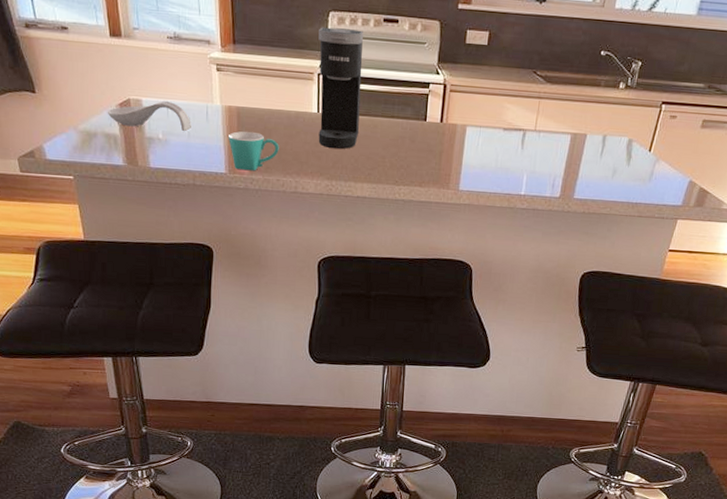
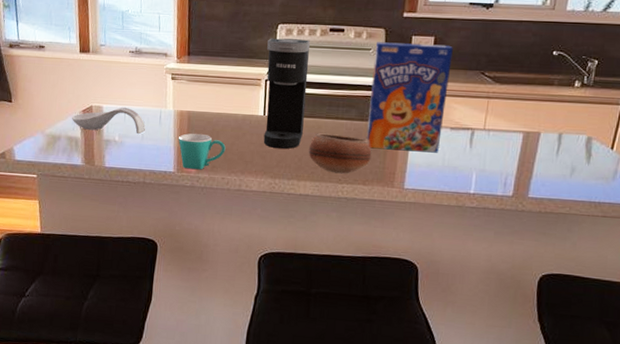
bowl: none [364,132,428,175] -> present [308,133,372,174]
cereal box: none [422,35,507,154] -> present [366,42,453,153]

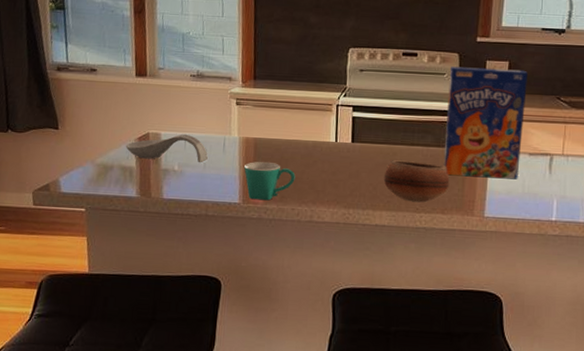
coffee maker: present [263,38,310,149] -> none [335,62,382,177]

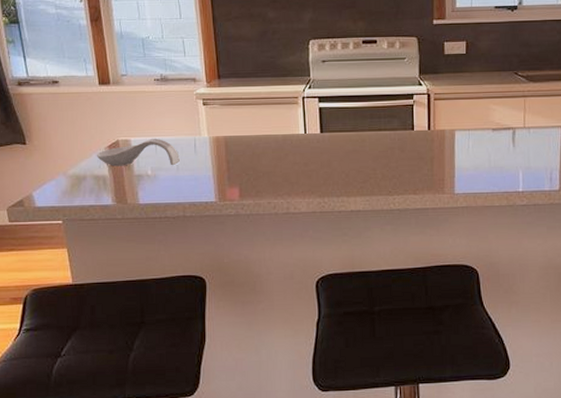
mug: present [244,161,296,201] -> none [217,158,269,197]
bowl: present [383,160,450,203] -> none [354,146,419,186]
cereal box: present [443,66,528,180] -> none [409,48,486,157]

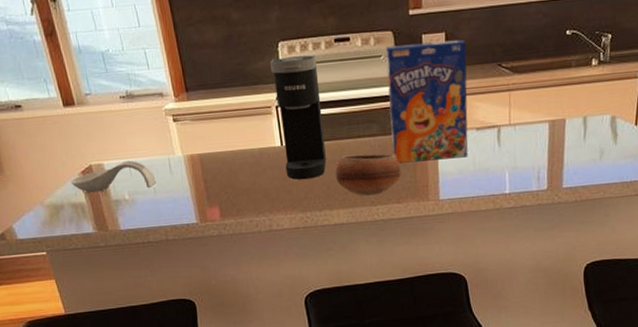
coffee maker: none [300,53,347,166] -> present [270,55,326,180]
bowl: none [354,146,419,186] -> present [335,153,401,196]
cereal box: none [409,48,486,157] -> present [385,39,468,164]

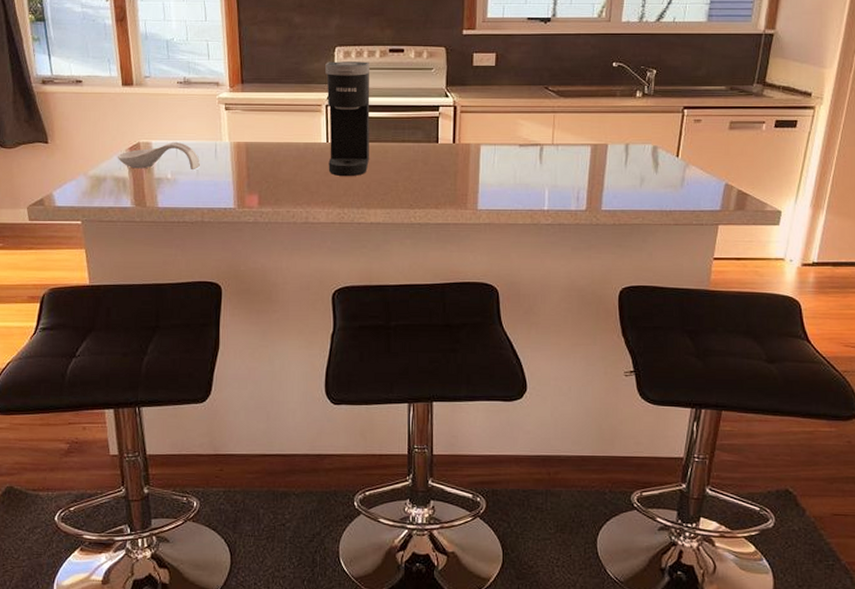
bowl: present [335,153,401,196] -> none [376,158,442,199]
cereal box: present [385,39,468,164] -> none [435,61,515,171]

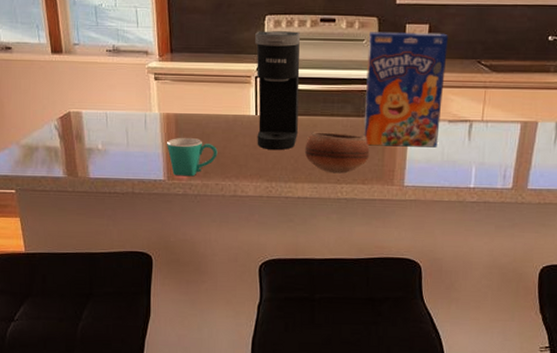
spoon rest: present [117,142,200,171] -> none [48,112,130,141]
mug: none [237,165,289,204] -> present [167,137,218,177]
bowl: none [376,158,442,199] -> present [304,132,370,174]
cereal box: none [435,61,515,171] -> present [363,32,448,148]

